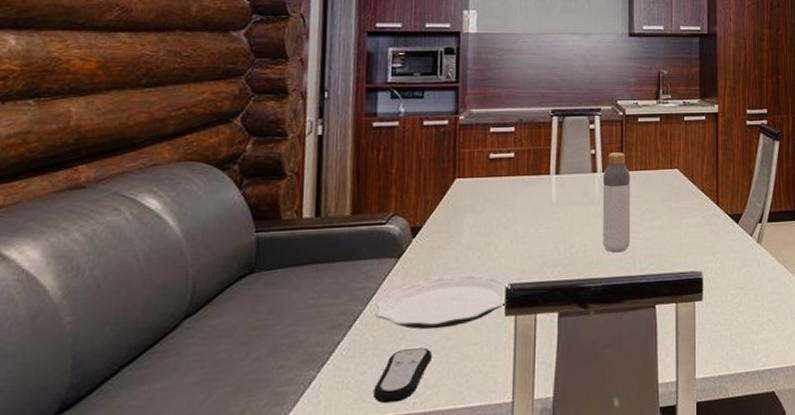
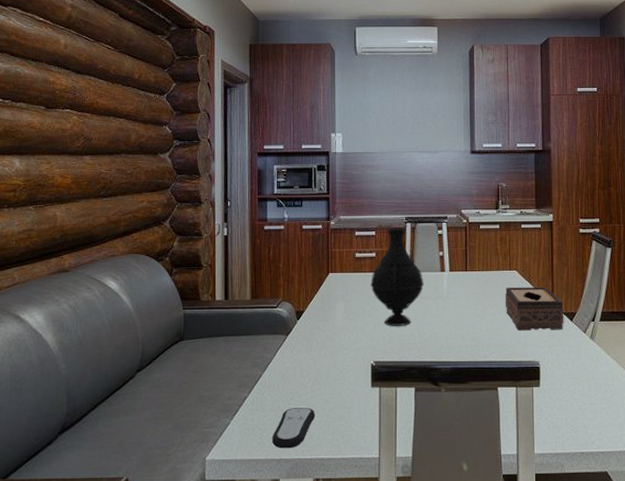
plate: present [376,274,510,329] -> none [272,351,375,394]
vase: none [507,122,572,240] -> present [370,228,424,326]
bottle: present [603,152,630,253] -> none [451,255,475,341]
tissue box: none [665,186,729,238] -> present [505,287,564,331]

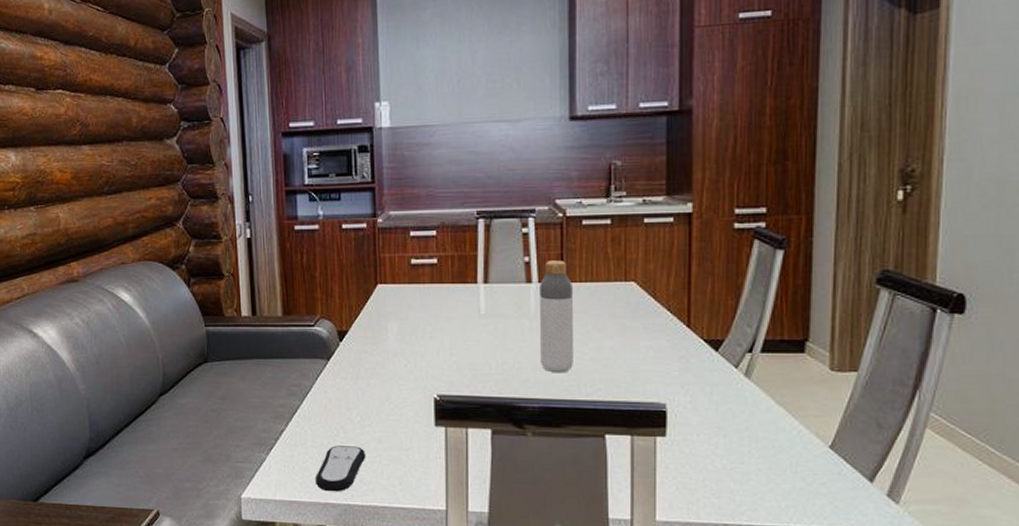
vase: present [370,228,424,326] -> none [431,225,503,352]
bottle: none [451,255,475,341] -> present [540,260,573,373]
tissue box: present [505,287,564,331] -> none [617,304,705,363]

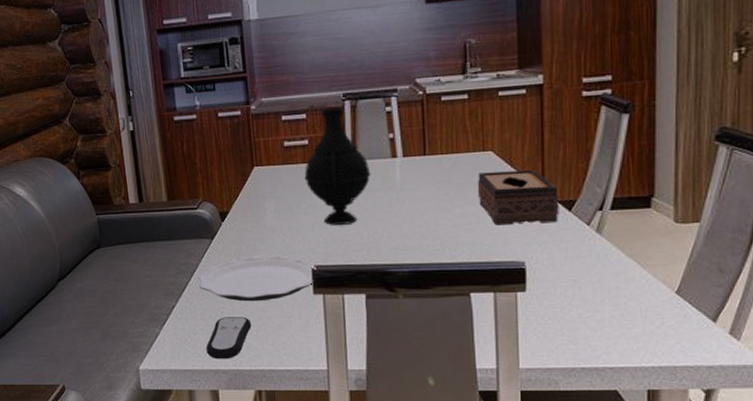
plate: none [312,380,439,431] -> present [199,255,316,302]
vase: none [431,225,503,352] -> present [304,107,371,225]
bottle: present [540,260,573,373] -> none [404,135,438,240]
tissue box: none [617,304,705,363] -> present [477,170,559,226]

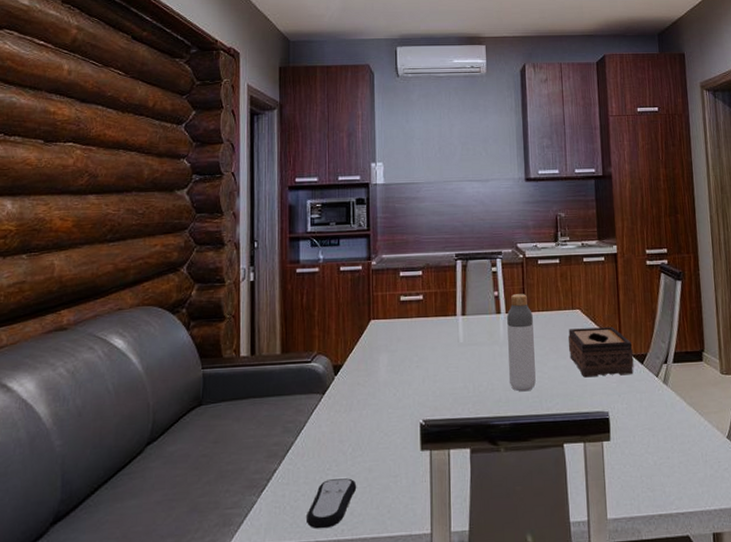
plate: present [199,255,316,302] -> none [306,410,425,461]
vase: present [304,107,371,225] -> none [418,266,478,378]
bottle: none [404,135,438,240] -> present [507,294,536,392]

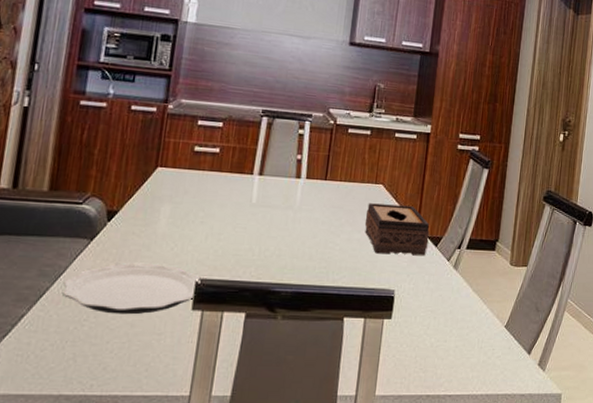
plate: none [306,410,425,461] -> present [62,263,201,315]
remote control: present [307,478,357,529] -> none [51,331,115,382]
bottle: present [507,294,536,392] -> none [298,160,334,261]

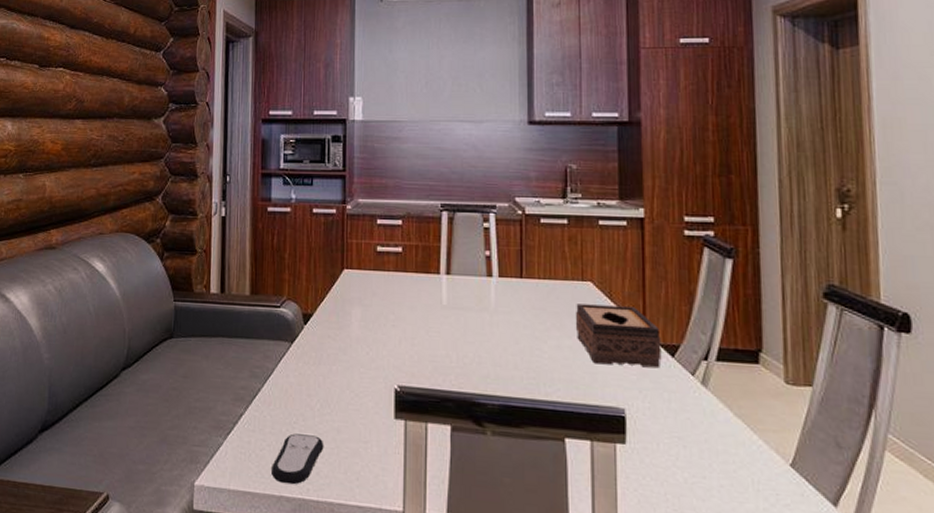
remote control: none [51,331,115,382] -> present [272,433,324,485]
plate: present [62,263,201,315] -> none [273,367,400,420]

